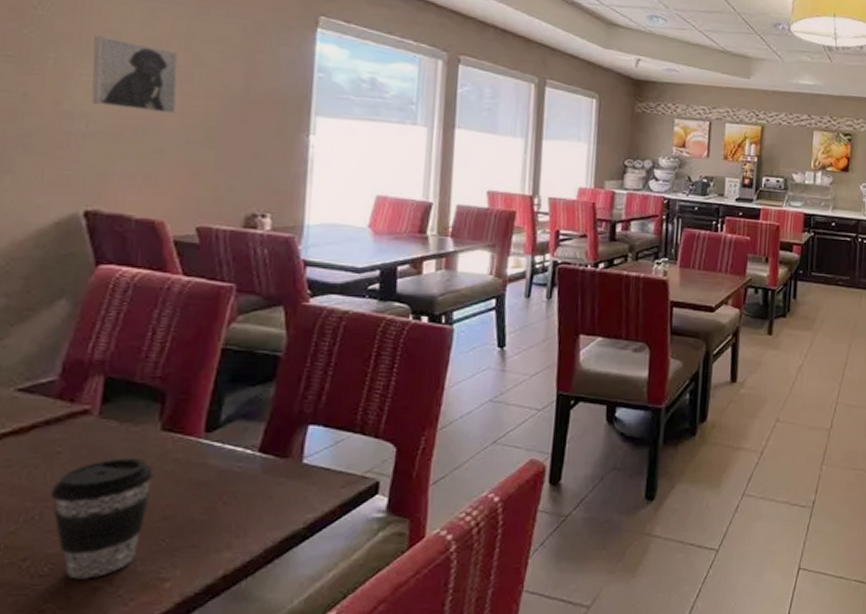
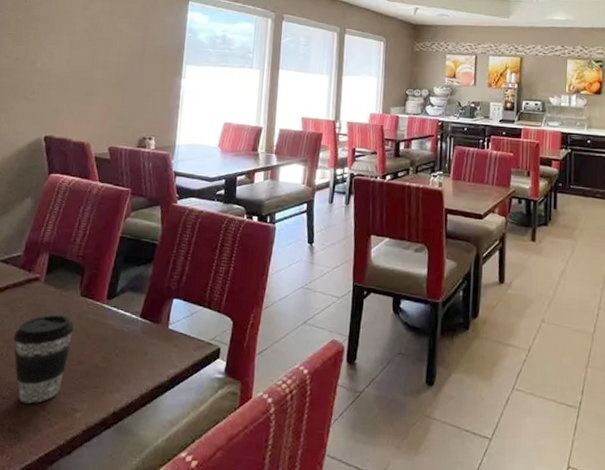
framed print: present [91,35,179,115] -> none [53,17,104,68]

